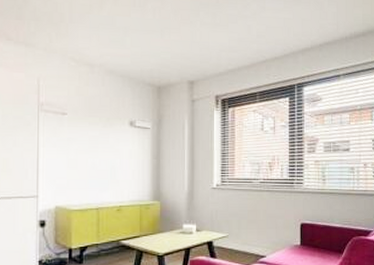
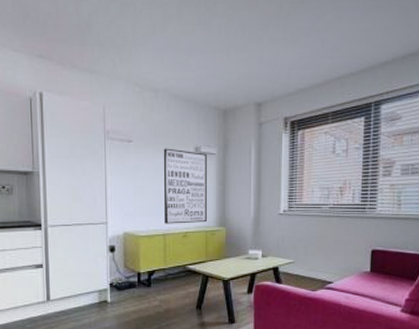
wall art: none [97,121,141,198] -> present [163,148,207,224]

